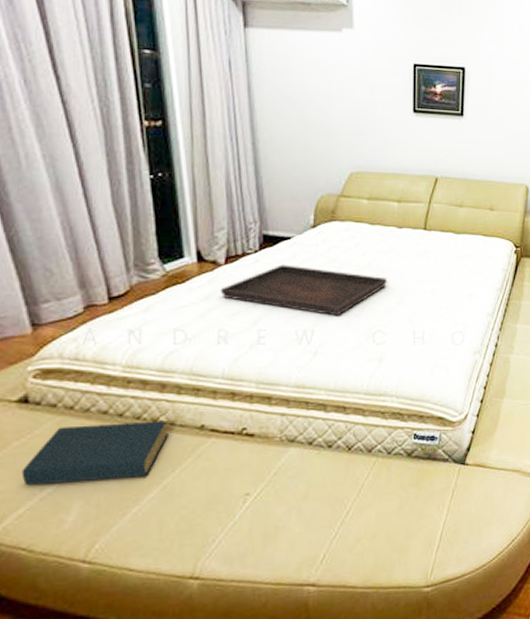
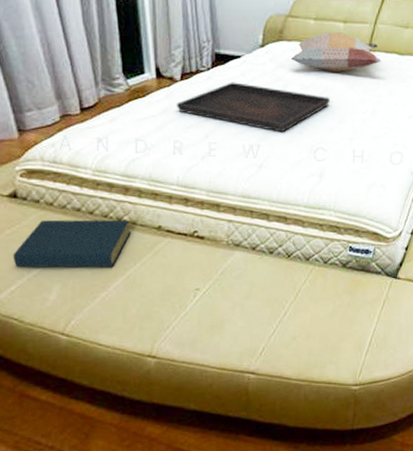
decorative pillow: none [344,211,438,252] -> present [290,32,382,72]

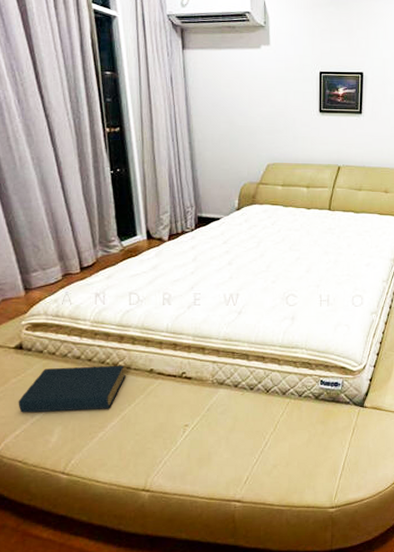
serving tray: present [176,82,330,133] -> none [164,240,298,283]
decorative pillow: present [290,32,382,72] -> none [263,196,340,229]

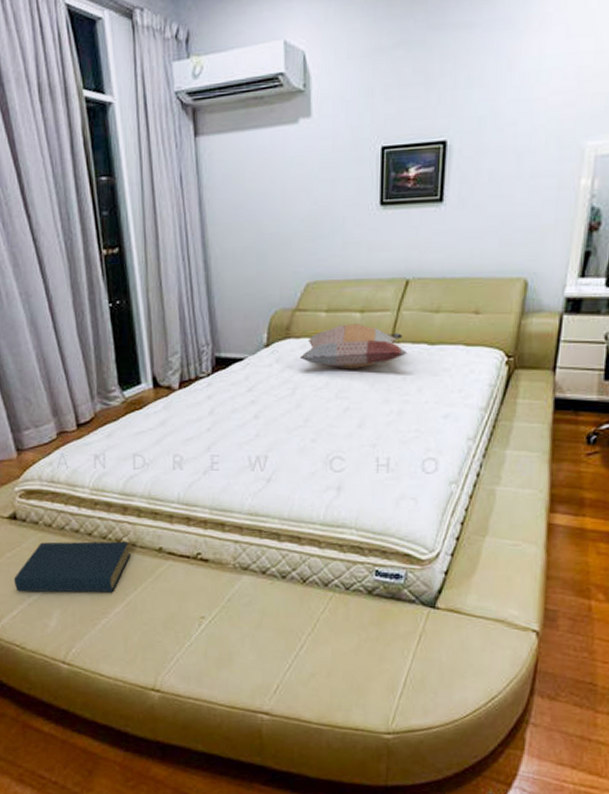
decorative pillow: none [263,196,340,229] -> present [299,324,408,370]

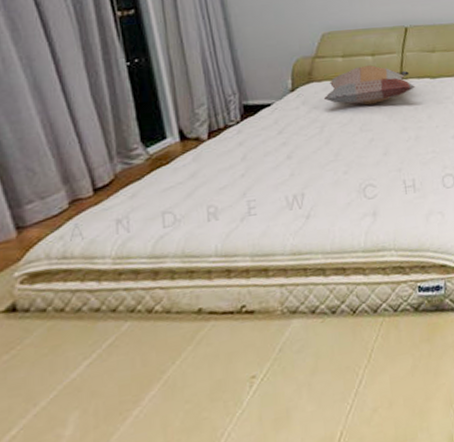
hardback book: present [13,541,130,593] -> none [12,309,165,403]

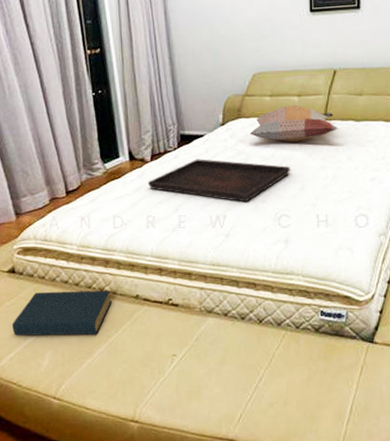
hardback book: none [12,309,165,403] -> present [12,290,112,336]
serving tray: none [205,130,371,176] -> present [147,159,290,203]

